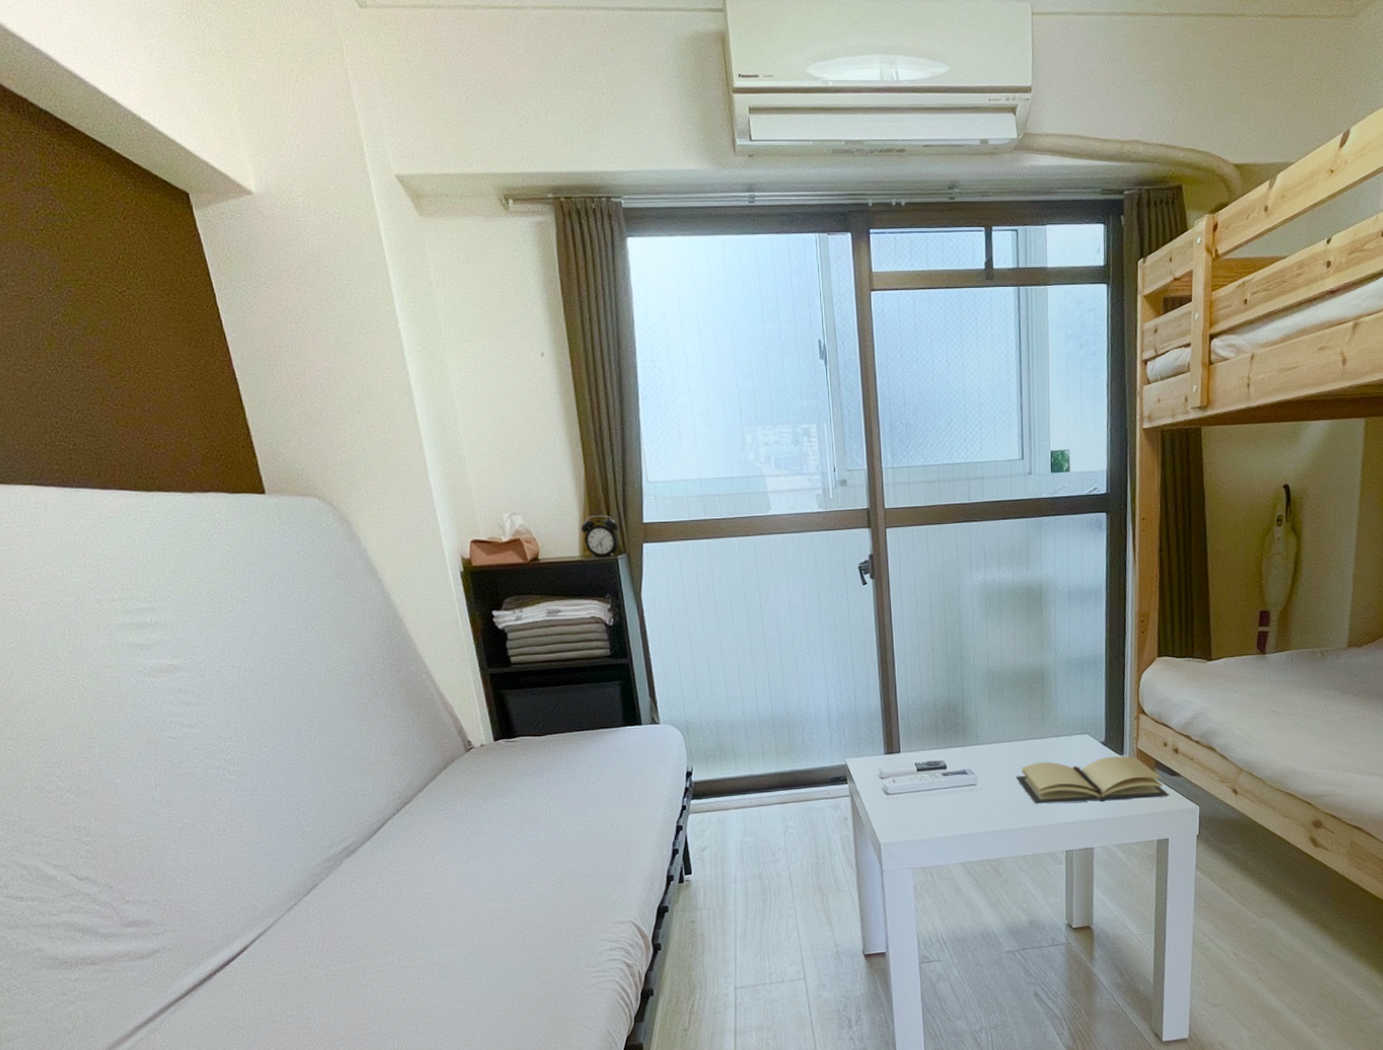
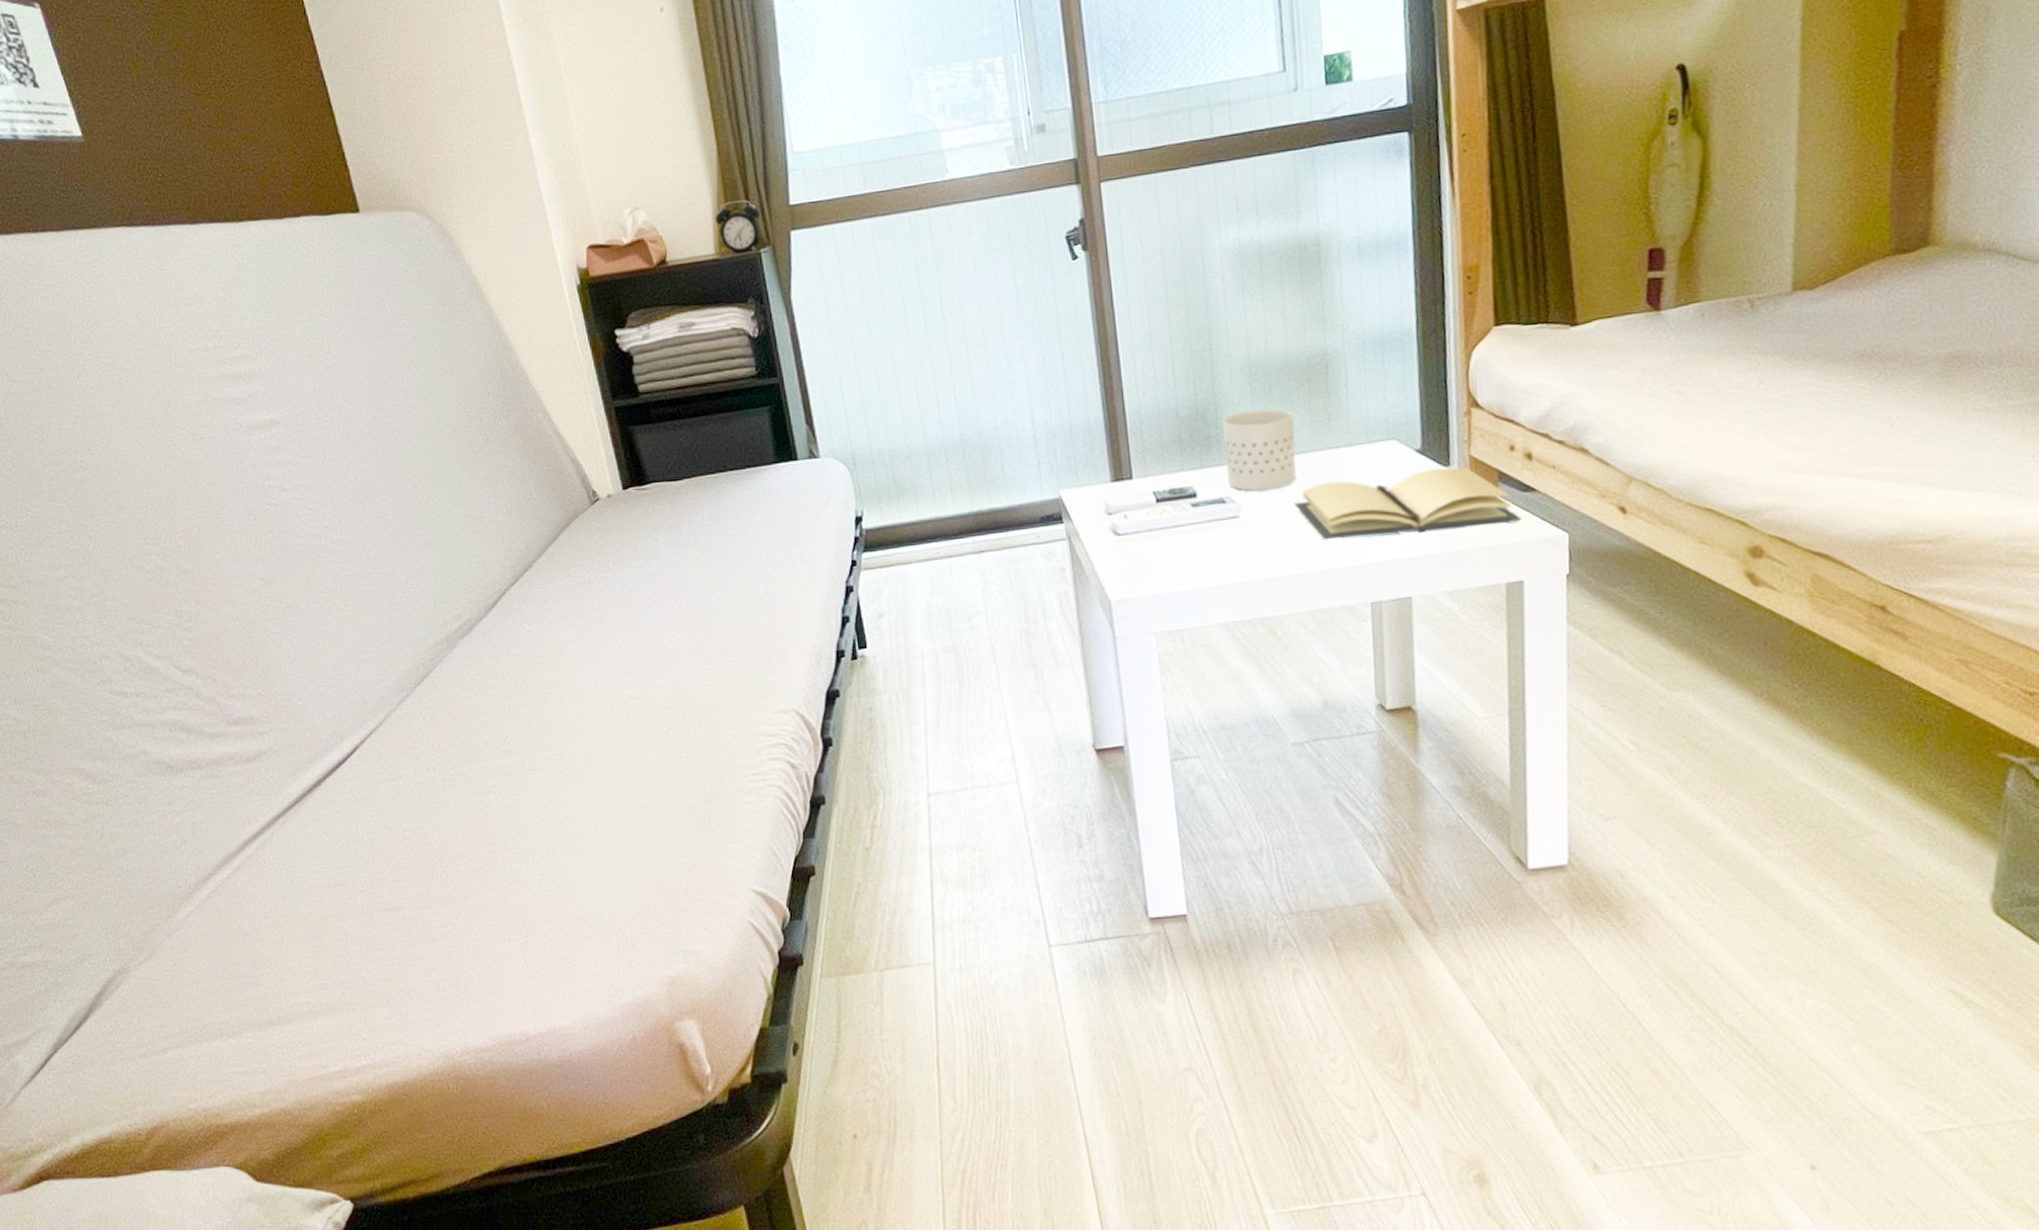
mug: none [967,707,1018,766] -> present [1222,409,1296,491]

